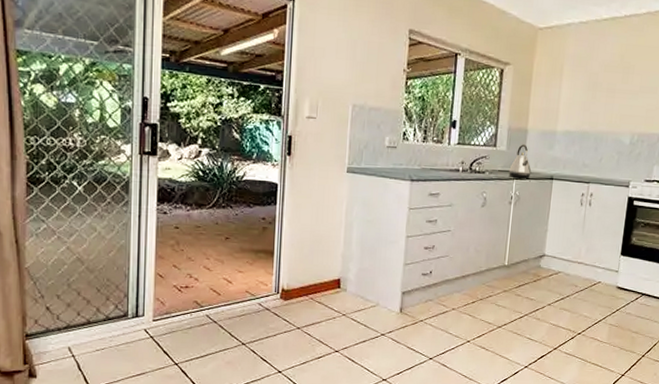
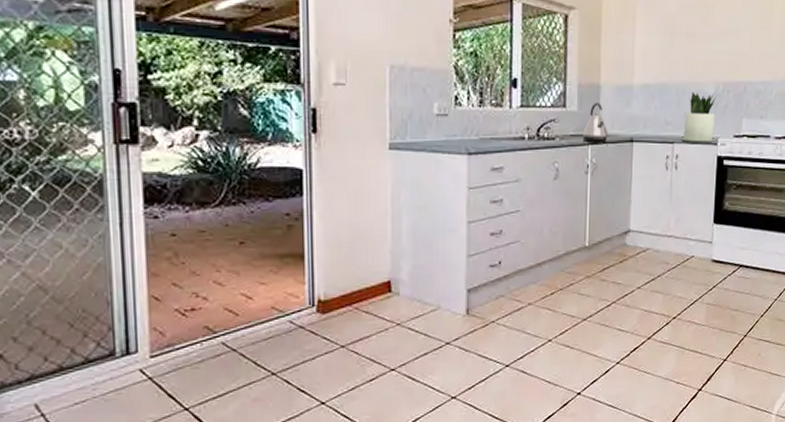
planter: none [595,139,632,186] -> present [680,91,717,143]

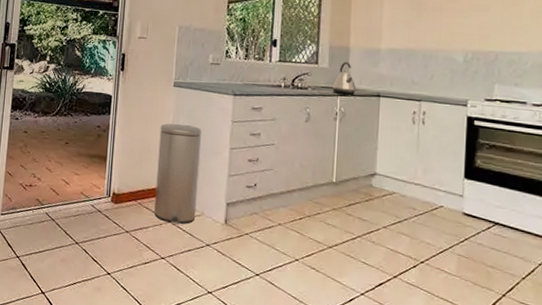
pedal bin: none [375,199,430,326] -> present [154,123,201,225]
planter: present [680,91,717,143] -> none [427,57,466,104]

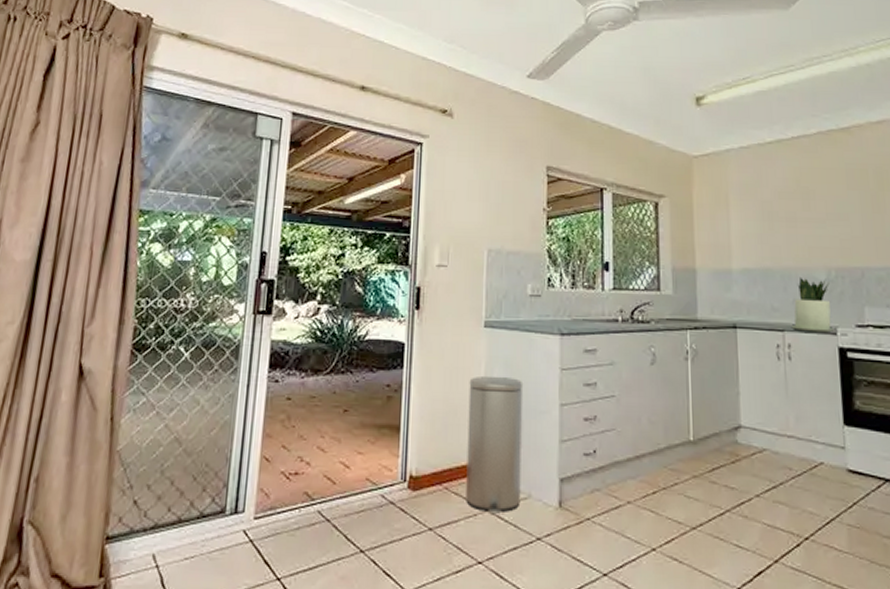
kettle: present [332,62,356,96] -> none [679,286,708,329]
planter: none [427,57,466,104] -> present [791,276,835,333]

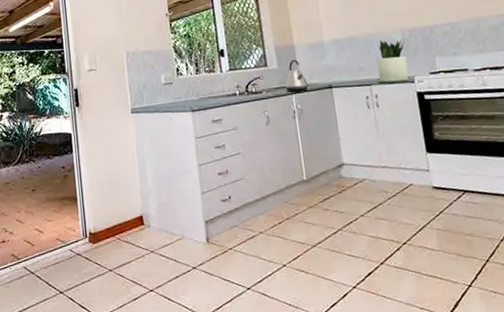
pedal bin: present [466,377,522,514] -> none [125,149,177,253]
kettle: none [679,286,708,329] -> present [285,59,309,93]

